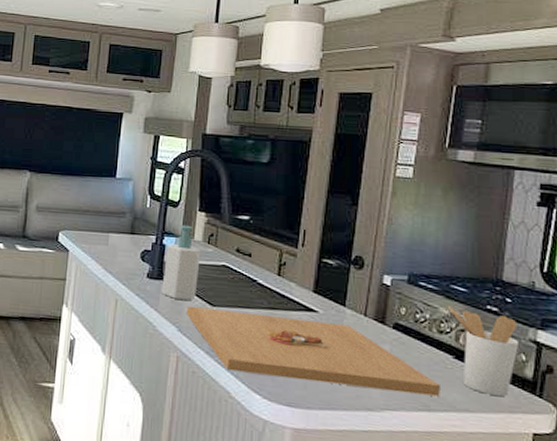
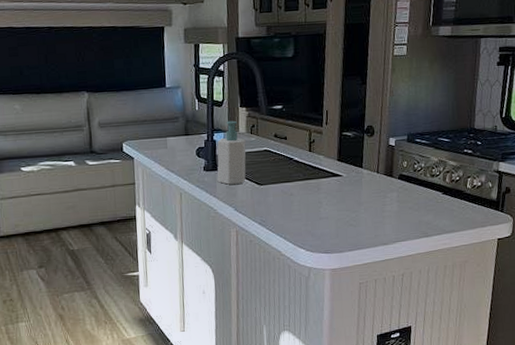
platter: present [186,305,440,396] -> none [239,182,434,235]
utensil holder: present [448,305,520,396] -> none [437,154,487,217]

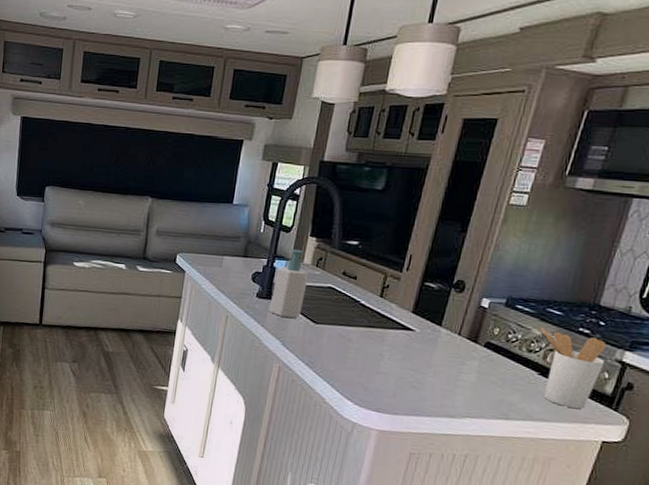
utensil holder: none [437,154,487,217] -> present [541,327,607,409]

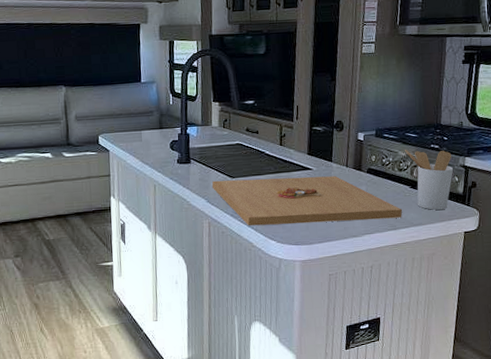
soap bottle: present [269,249,309,318] -> none [190,115,219,177]
platter: none [290,323,521,407] -> present [212,176,402,226]

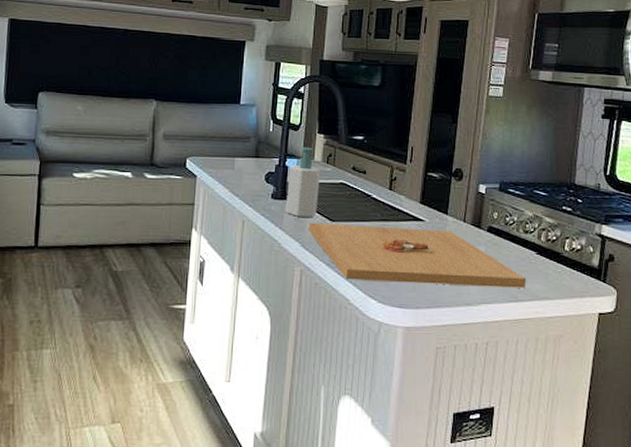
soap bottle: none [190,115,219,177] -> present [285,147,321,217]
utensil holder: present [405,149,454,210] -> none [532,208,588,283]

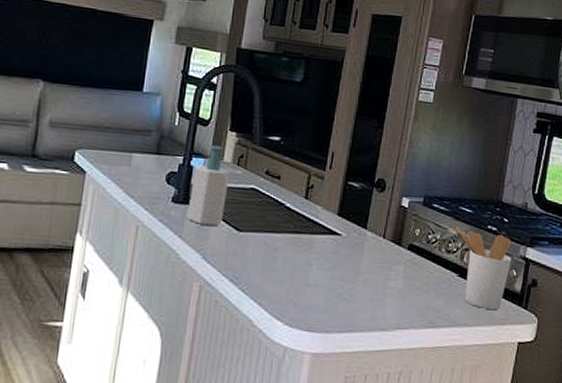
platter: present [308,222,526,288] -> none [211,231,445,313]
utensil holder: none [532,208,588,283] -> present [456,226,512,309]

